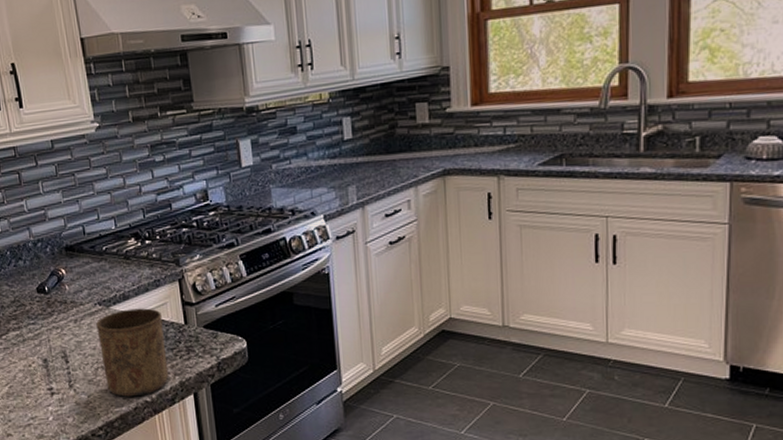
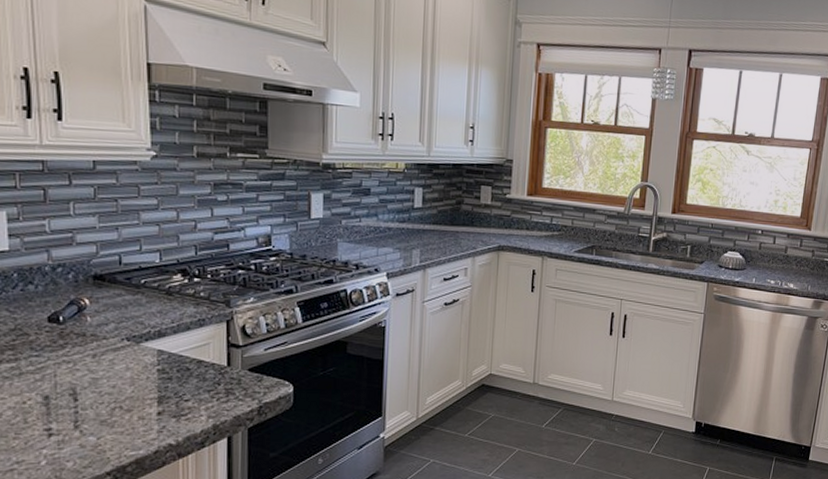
cup: present [96,308,169,397] -> none [120,347,202,440]

